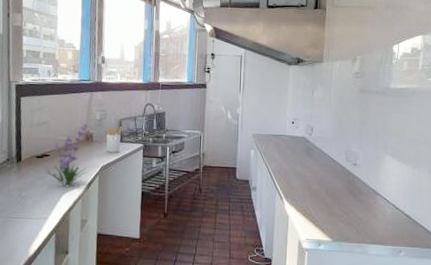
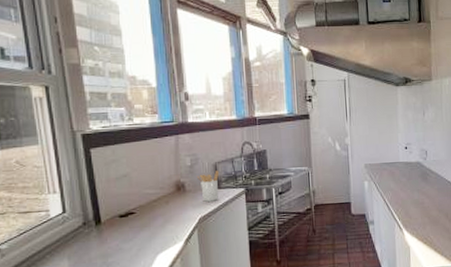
plant: present [46,123,88,187] -> none [133,172,183,245]

